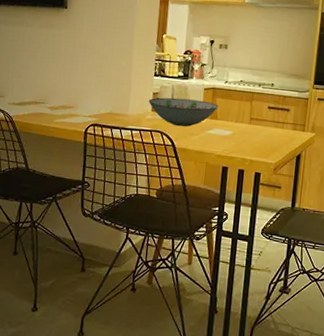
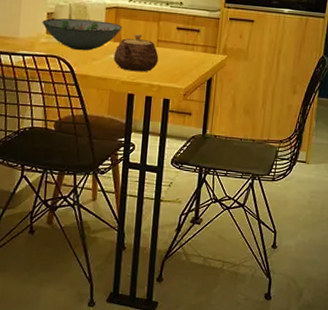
teapot: none [210,112,251,147] -> present [113,34,159,72]

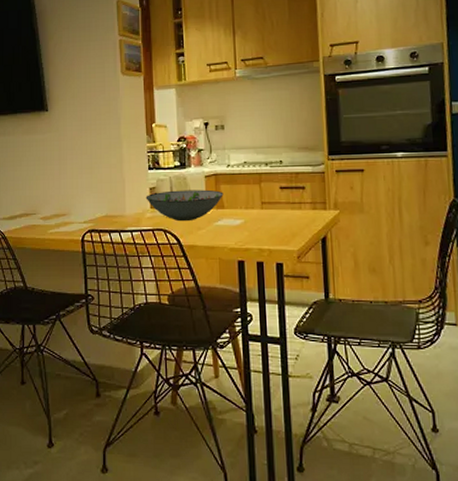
teapot: present [113,34,159,72] -> none [218,199,265,237]

